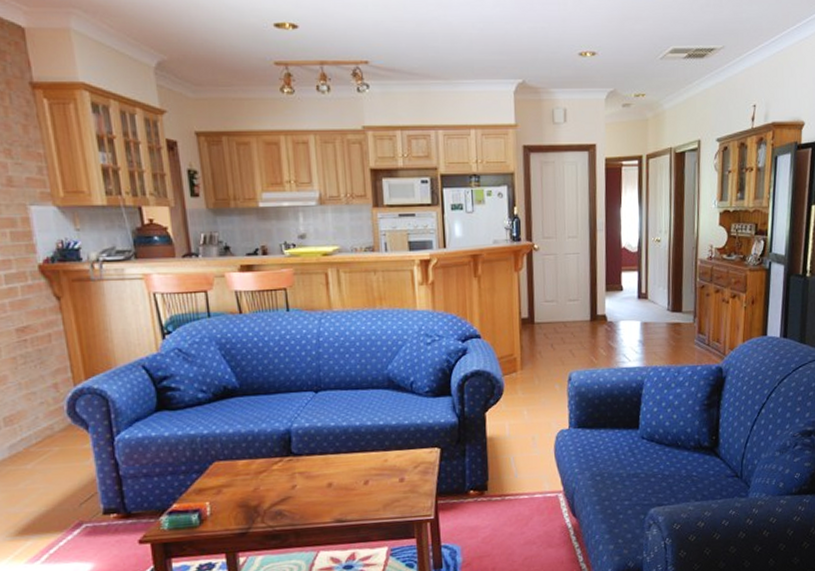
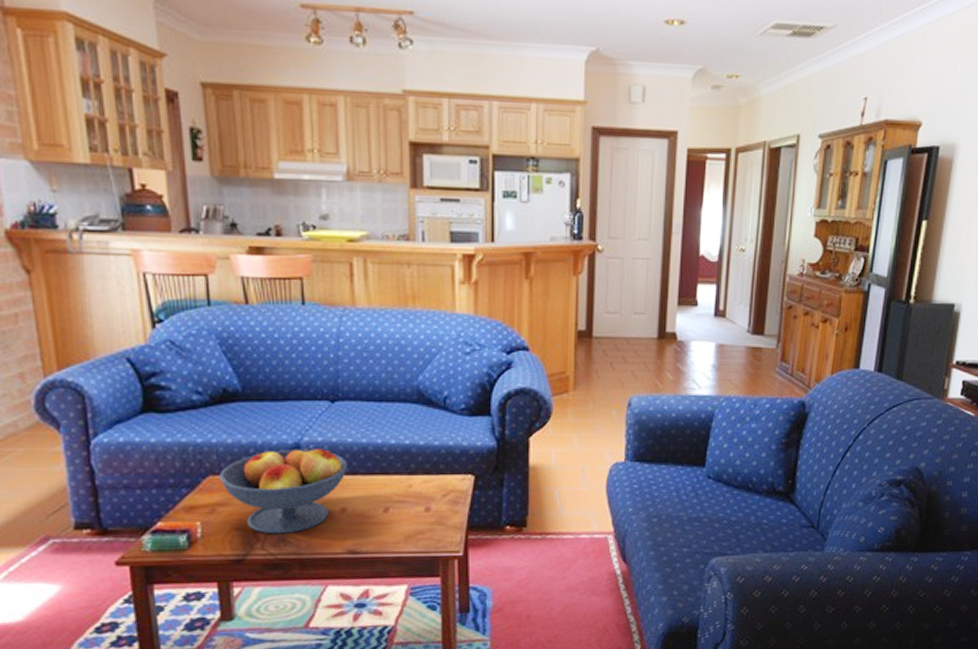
fruit bowl: none [223,432,332,510] -> present [218,447,348,534]

